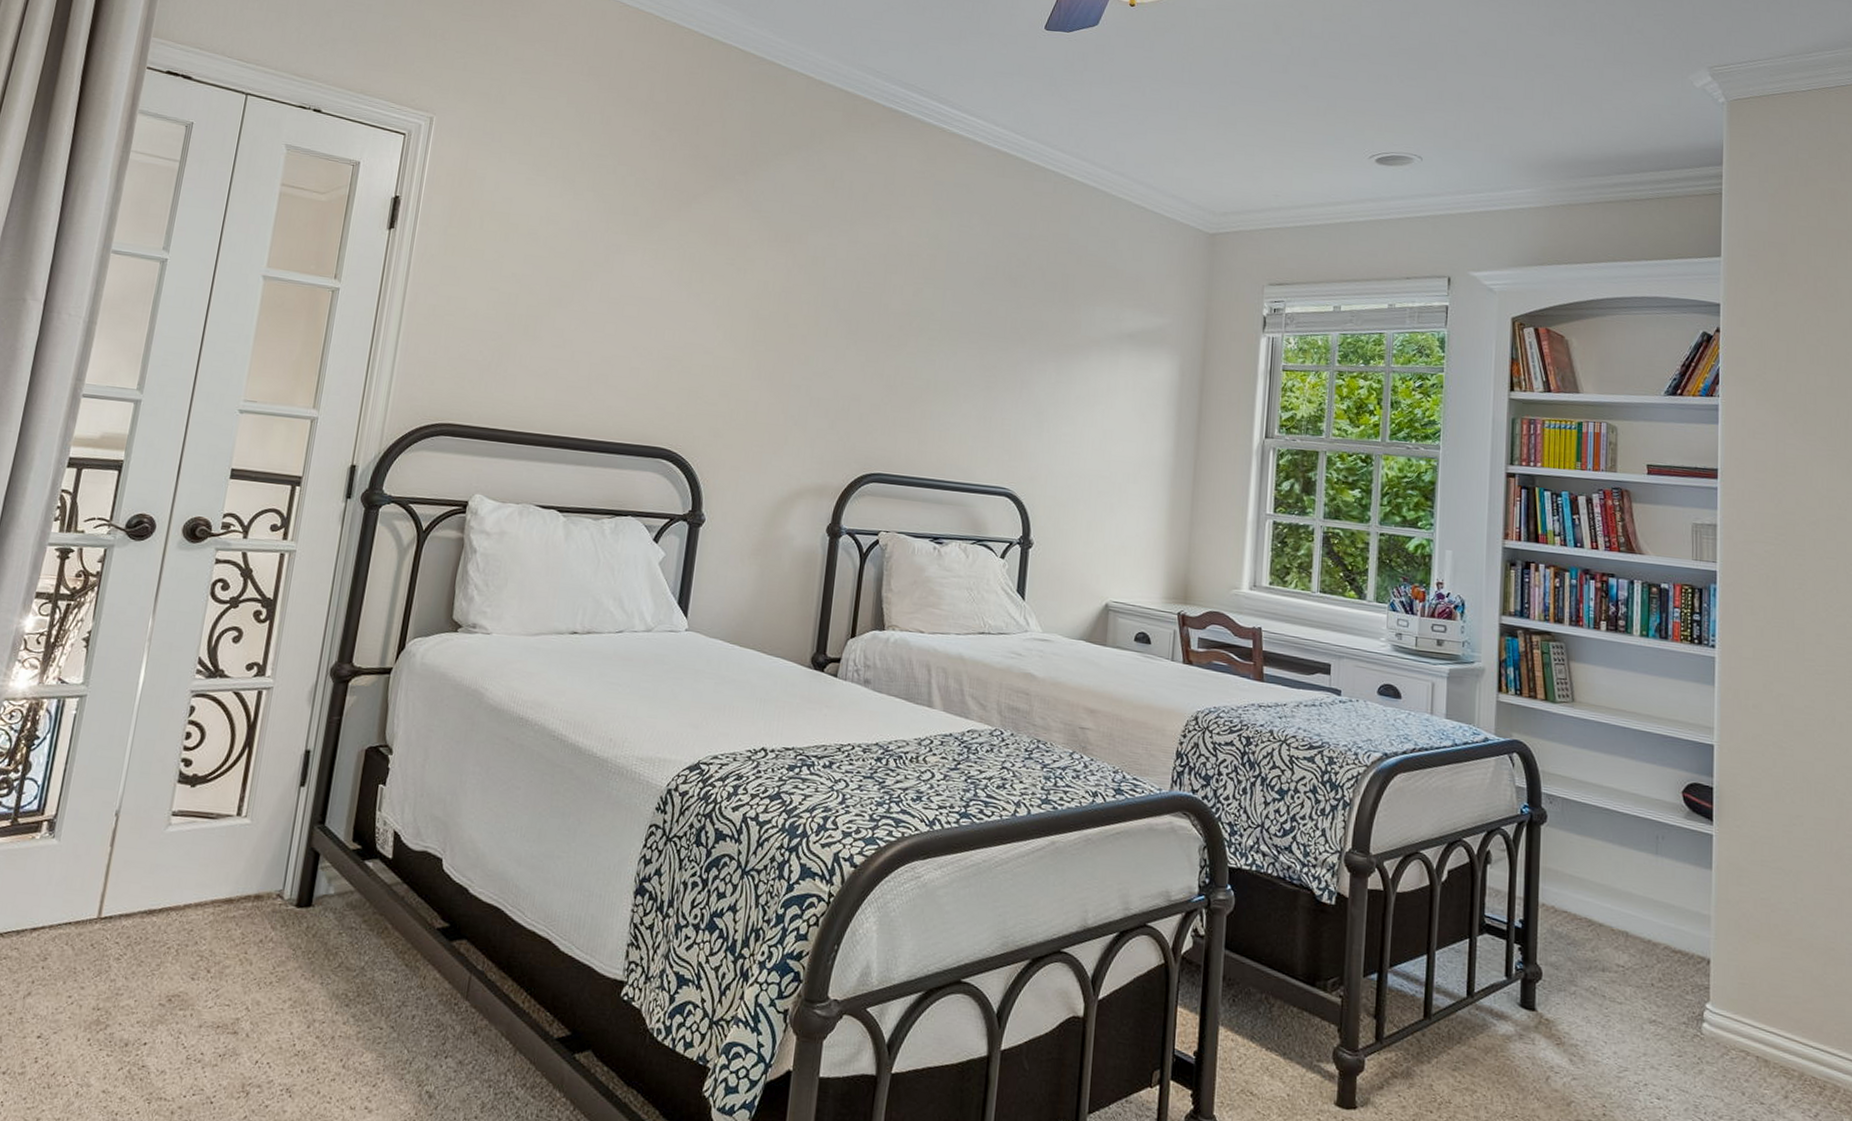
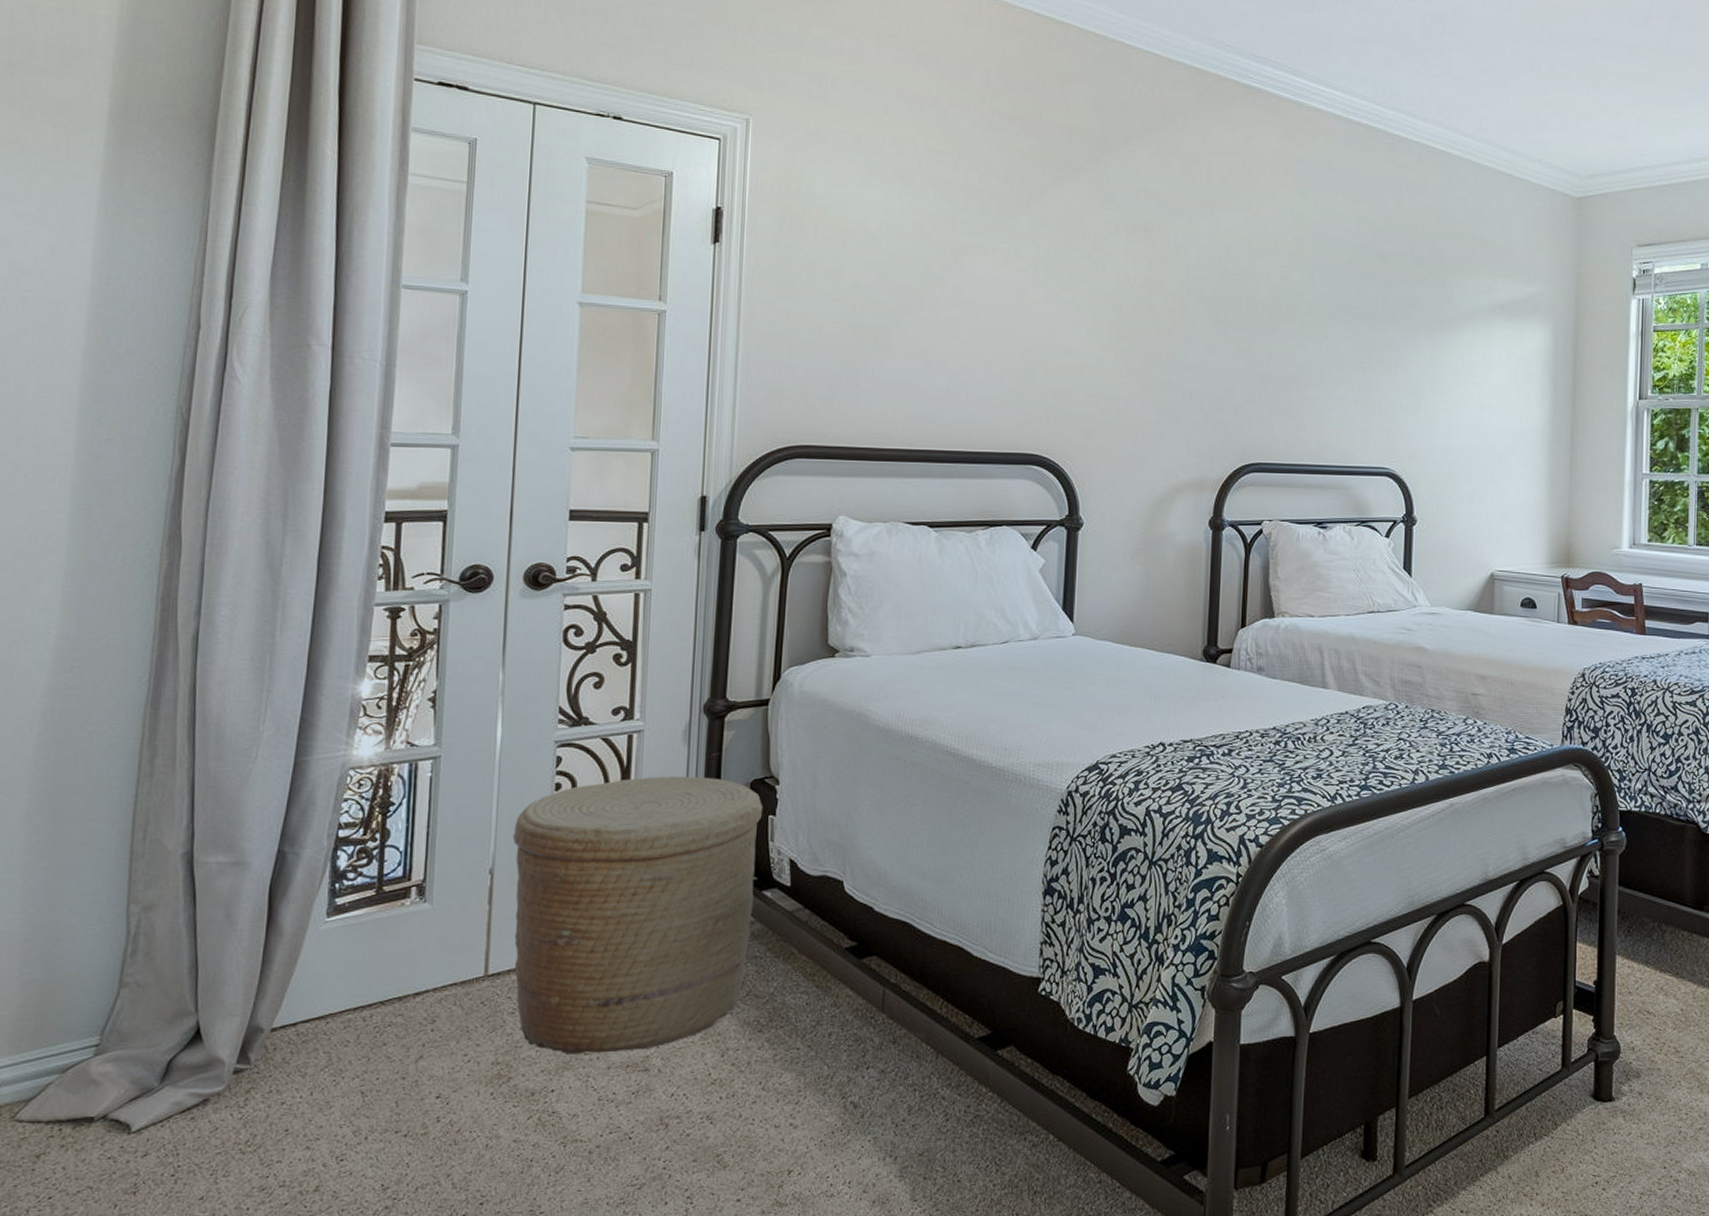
woven basket: none [123,734,375,1011] -> present [512,776,763,1054]

